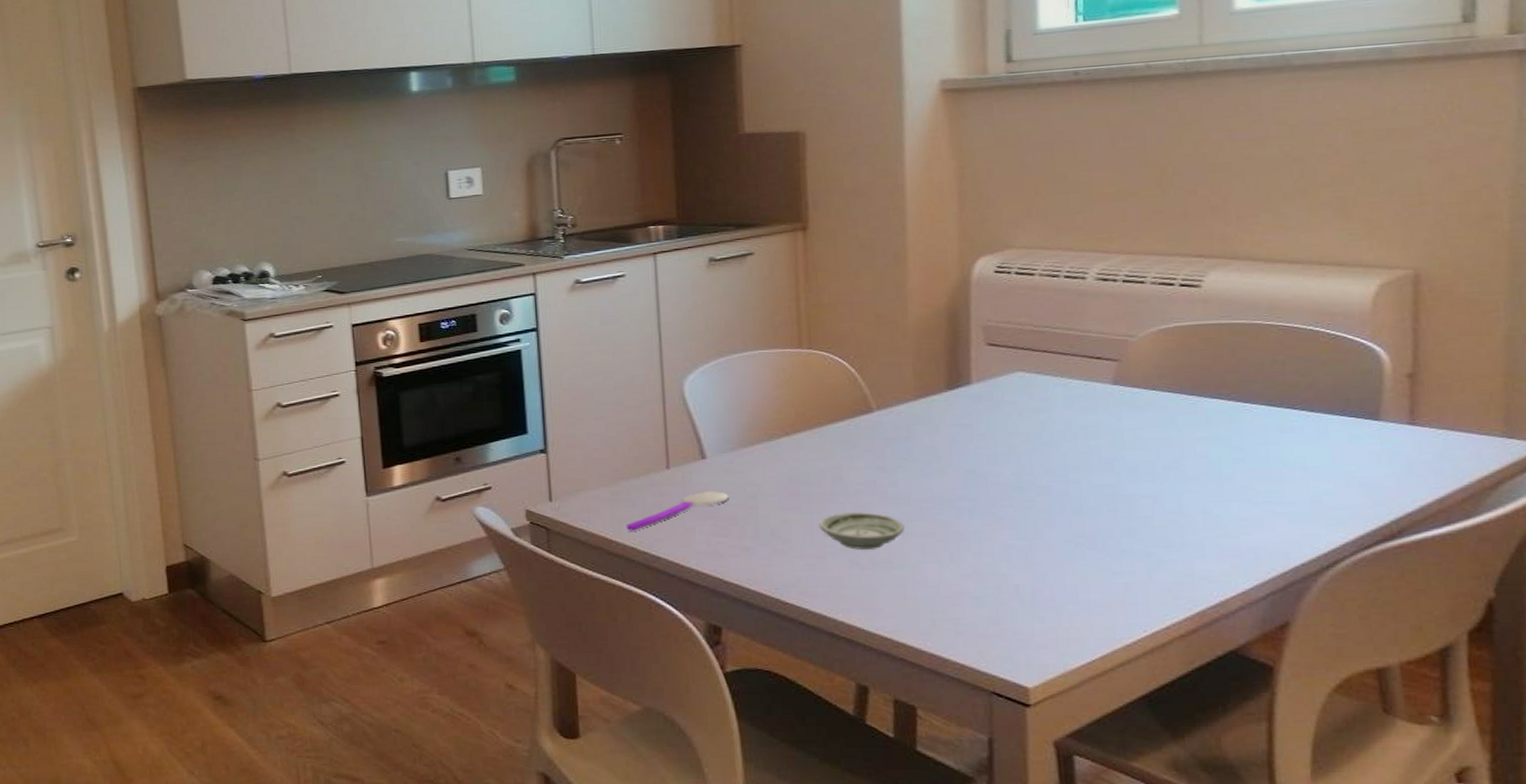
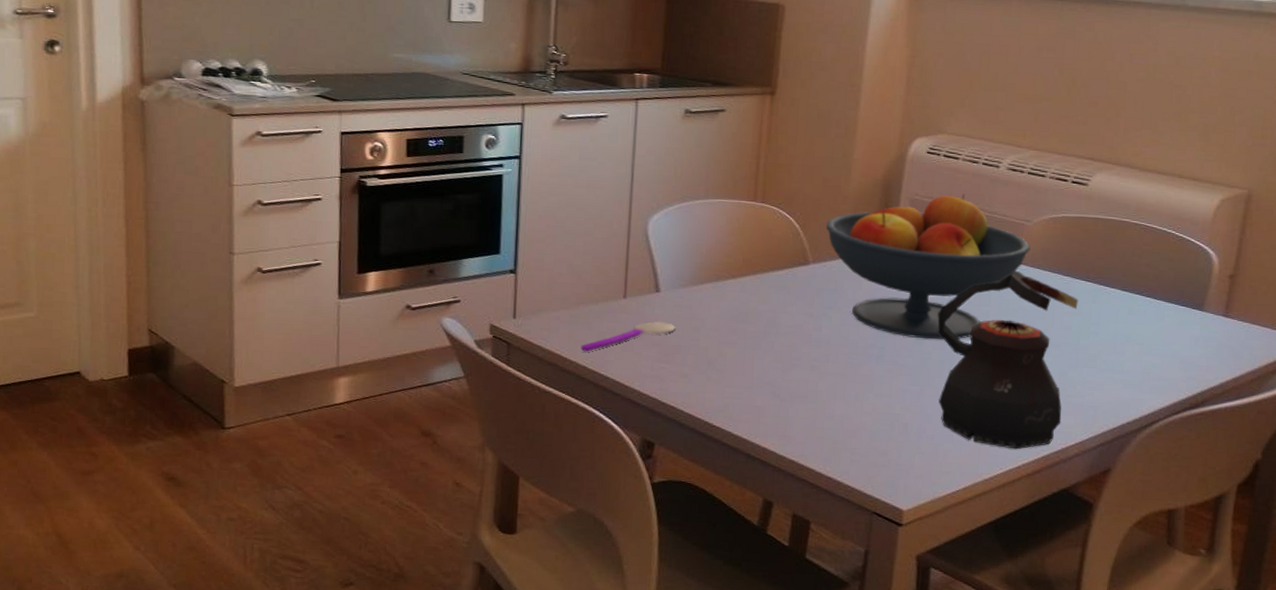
saucer: present [819,511,905,550] -> none [750,349,822,384]
fruit bowl: none [886,313,1140,485] -> present [825,193,1031,340]
teapot: none [1036,395,1214,607] -> present [937,271,1079,450]

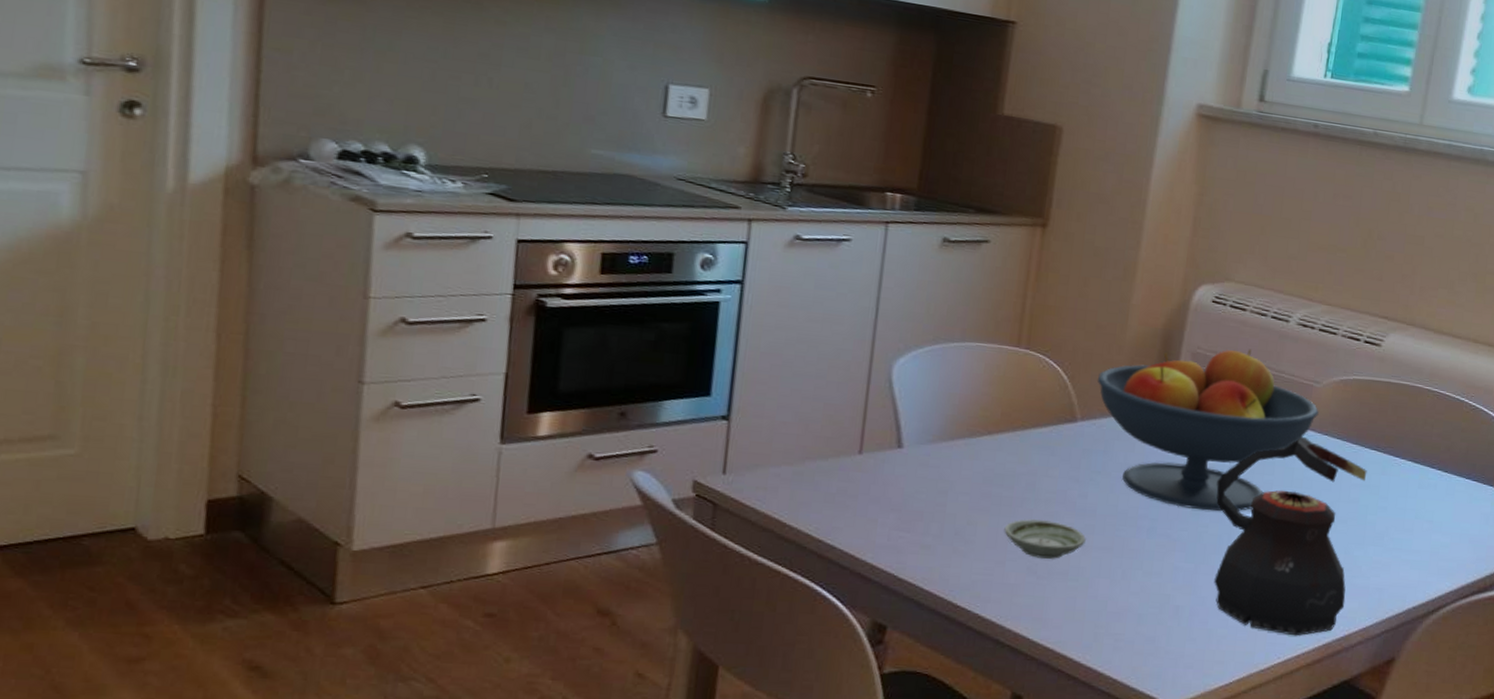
spoon: present [581,321,676,352] -> none [803,482,920,516]
saucer: none [750,349,822,384] -> present [1004,518,1086,559]

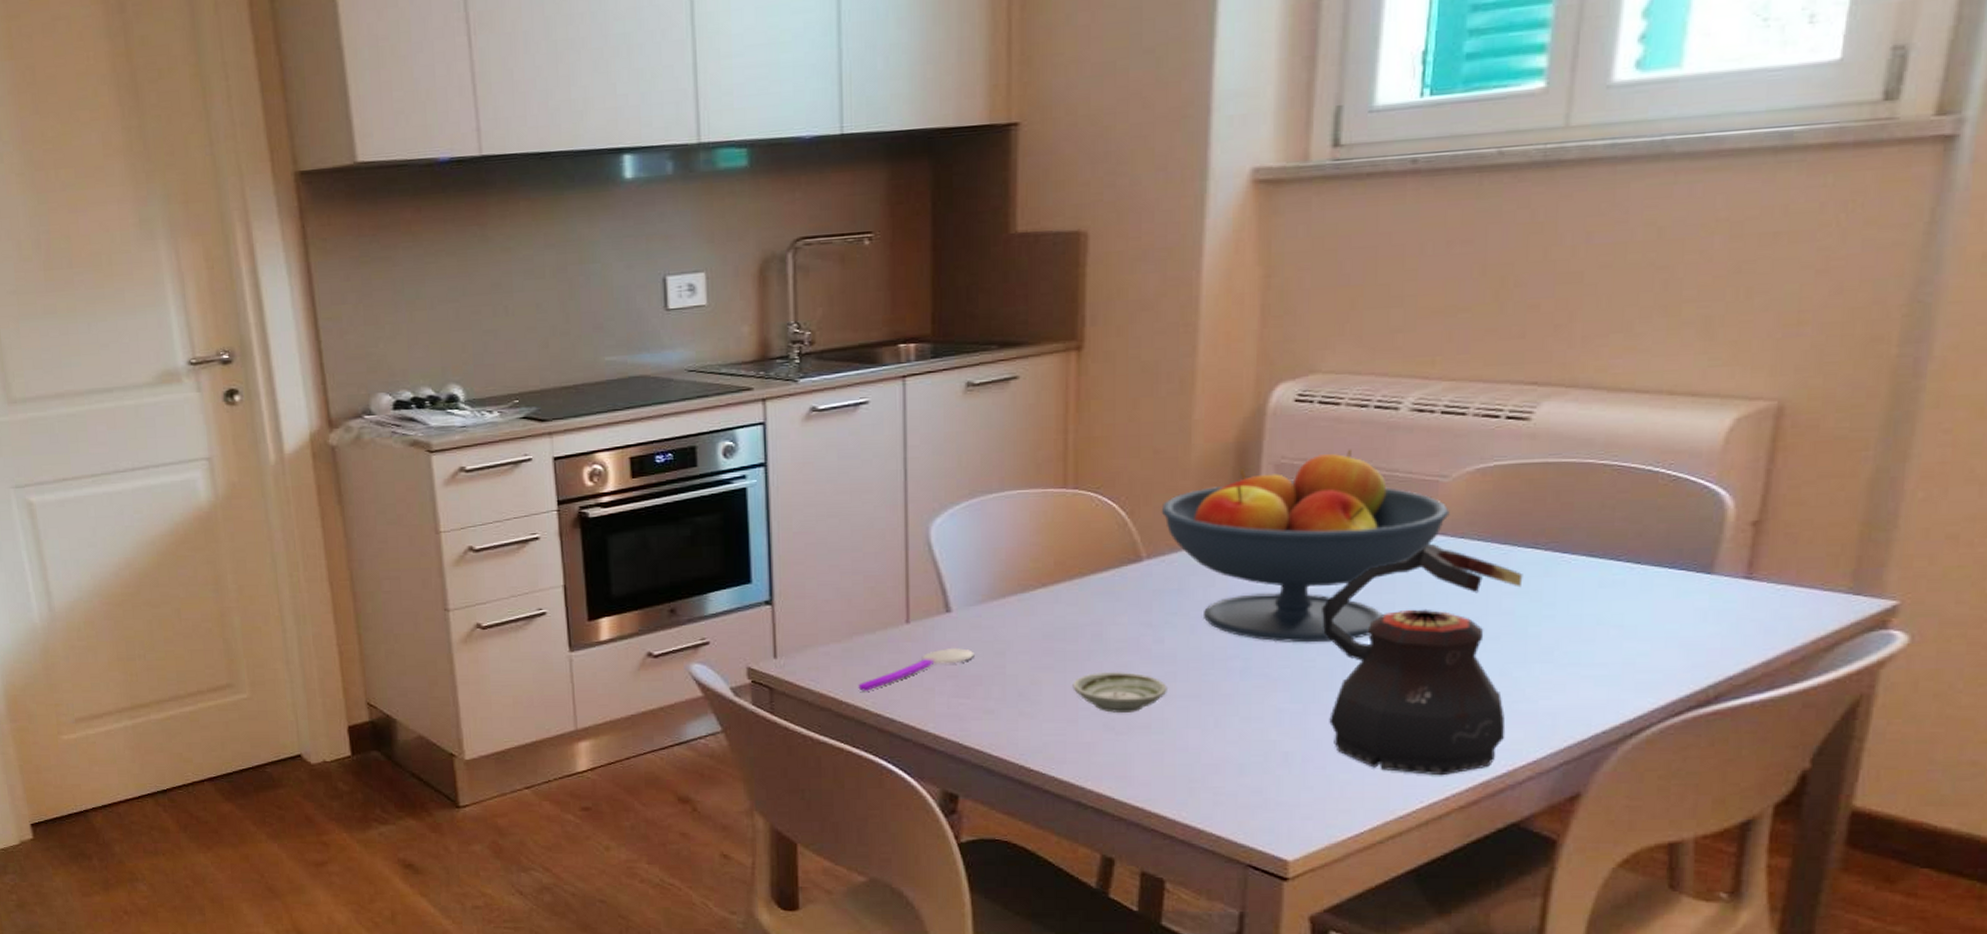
spoon: none [803,482,920,516] -> present [858,648,975,691]

